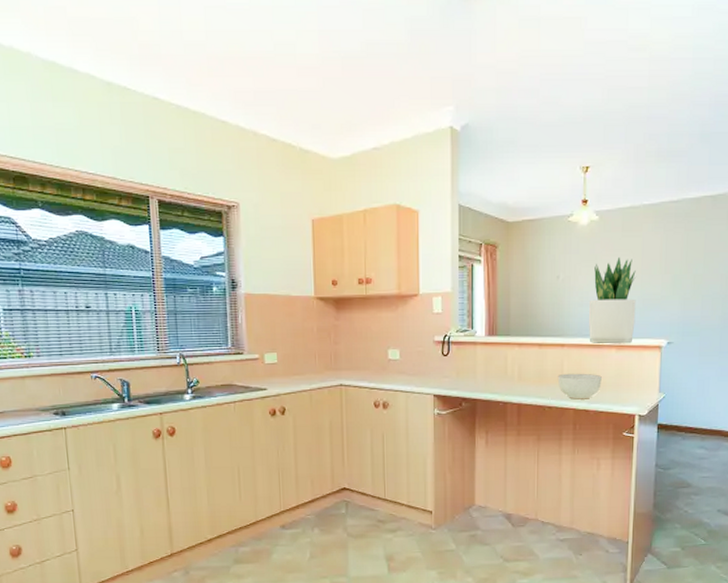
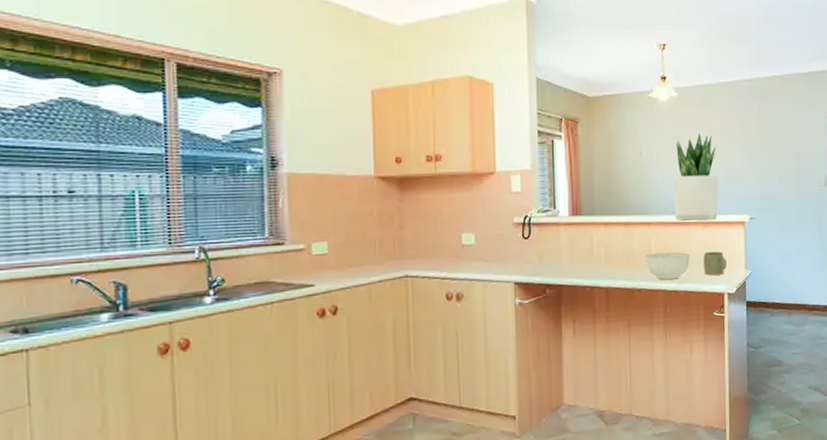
mug: none [615,374,639,397] -> present [703,251,726,276]

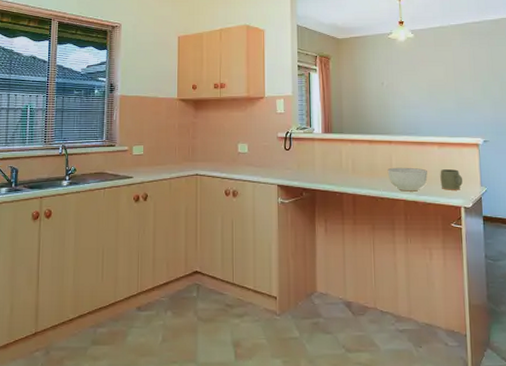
planter: present [673,133,719,221] -> none [411,67,453,142]

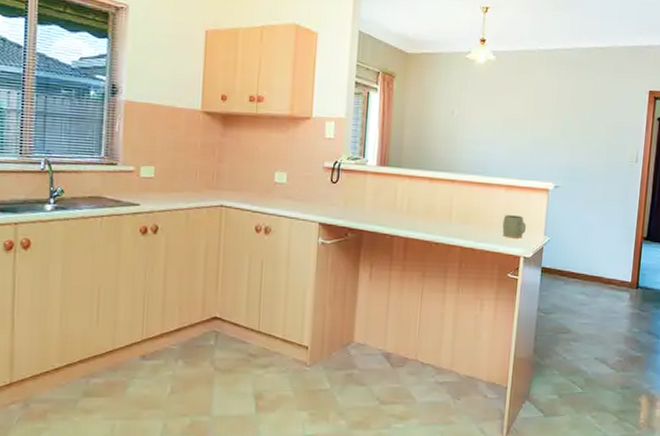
bowl: present [387,167,428,192] -> none [446,210,490,238]

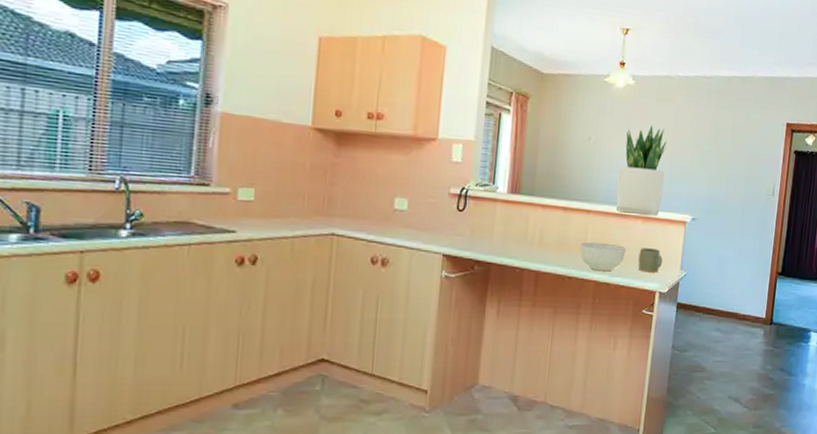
bowl: none [446,210,490,238] -> present [580,242,626,272]
planter: none [479,97,528,185] -> present [615,125,667,217]

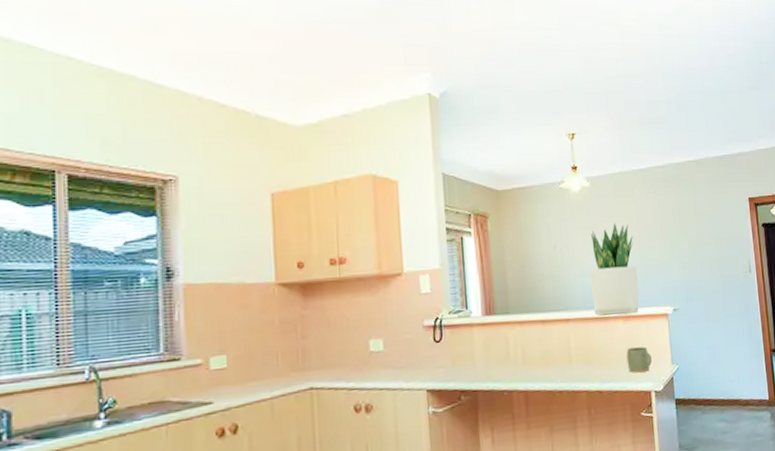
bowl: present [580,242,626,272] -> none [565,349,613,380]

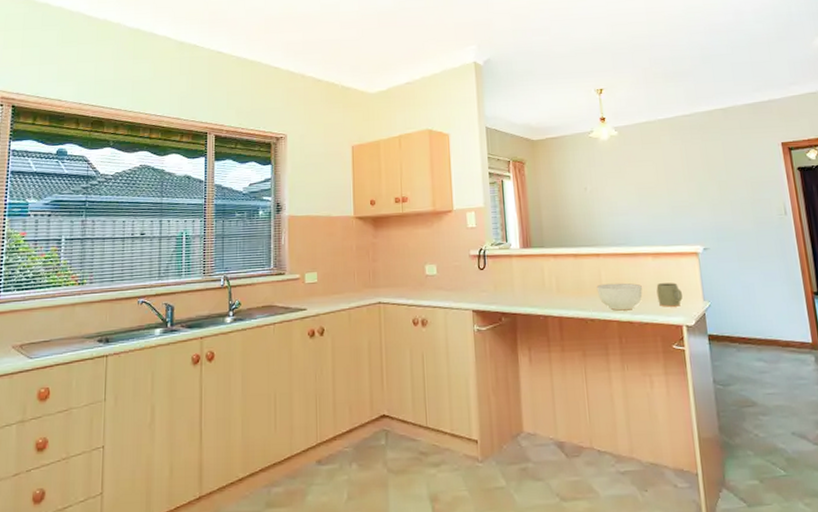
bowl: none [565,349,613,380] -> present [596,283,643,311]
planter: present [590,223,639,316] -> none [619,167,668,252]

